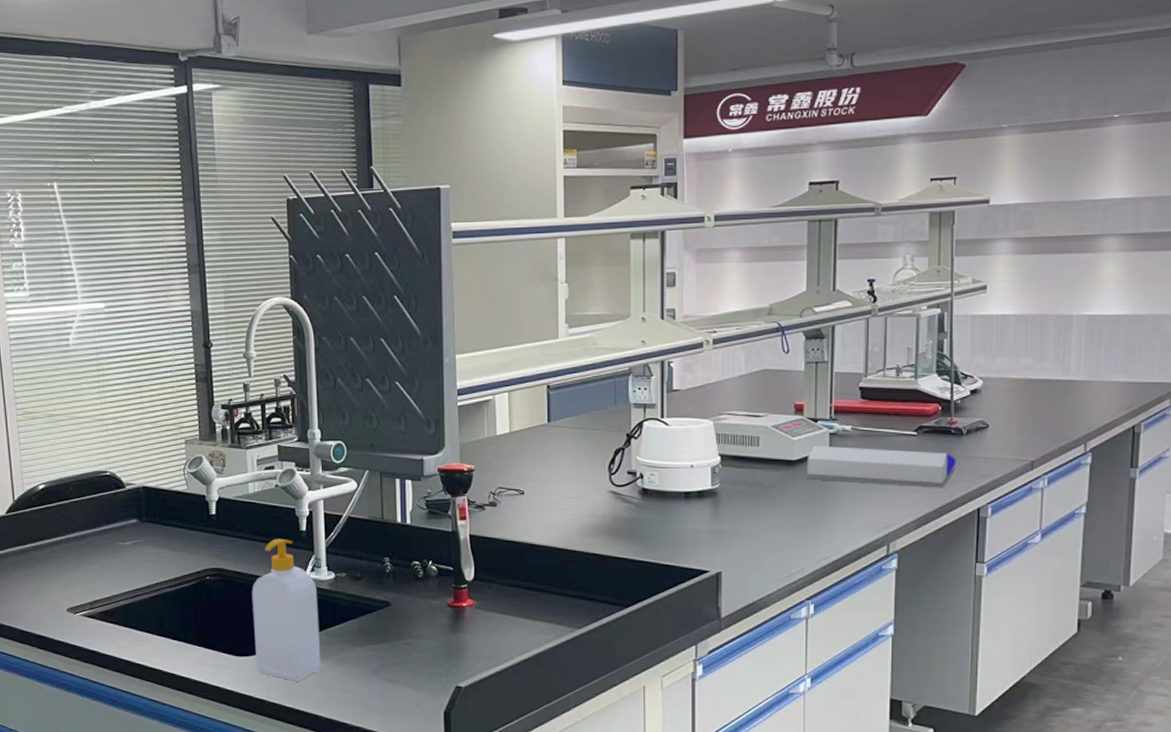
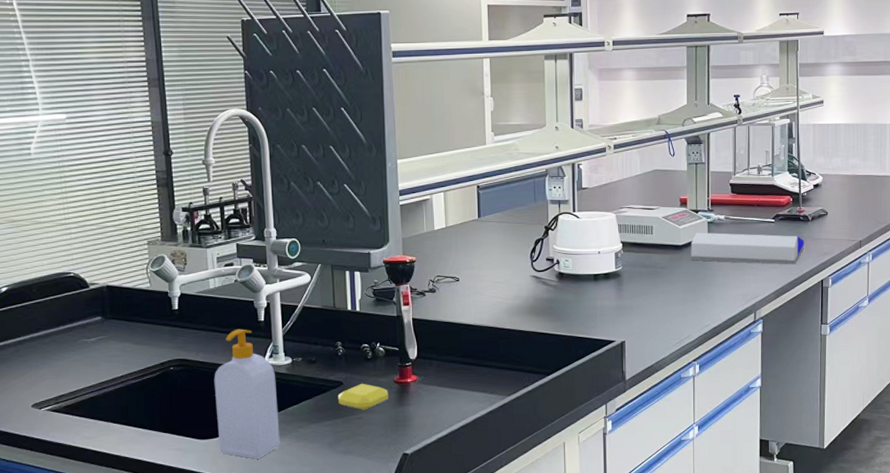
soap bar: none [384,605,441,635] -> present [337,383,388,410]

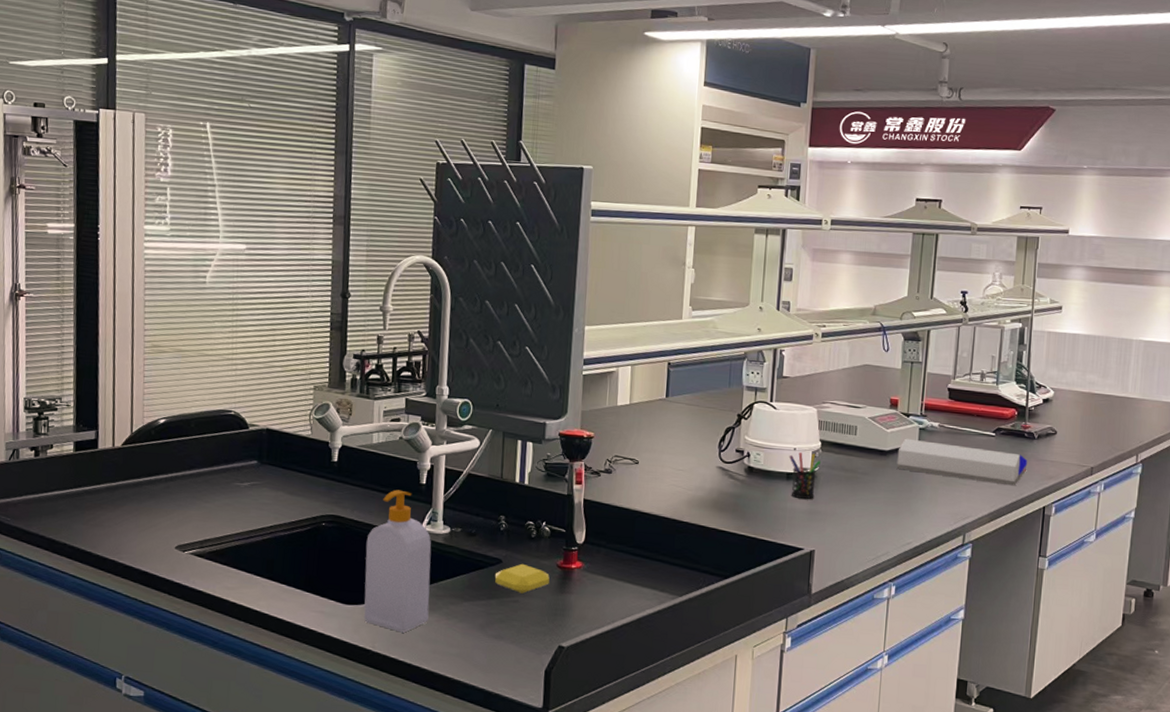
pen holder: none [594,255,623,297] -> present [789,452,821,500]

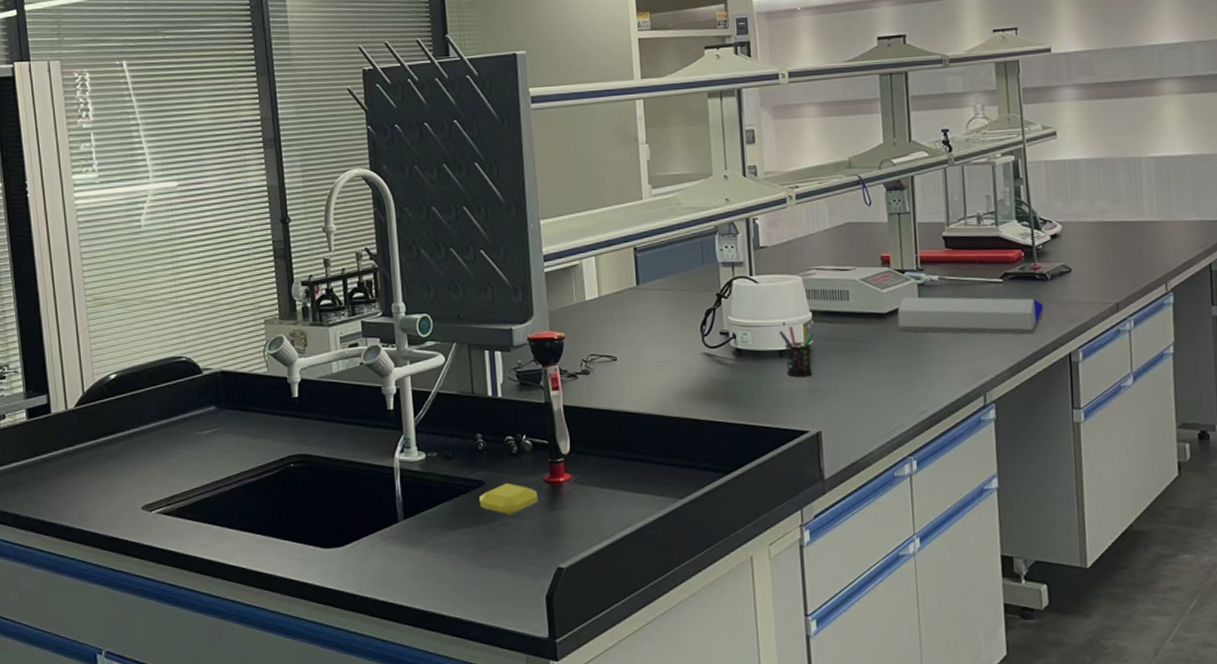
soap bottle: present [363,489,432,633] -> none [338,419,414,572]

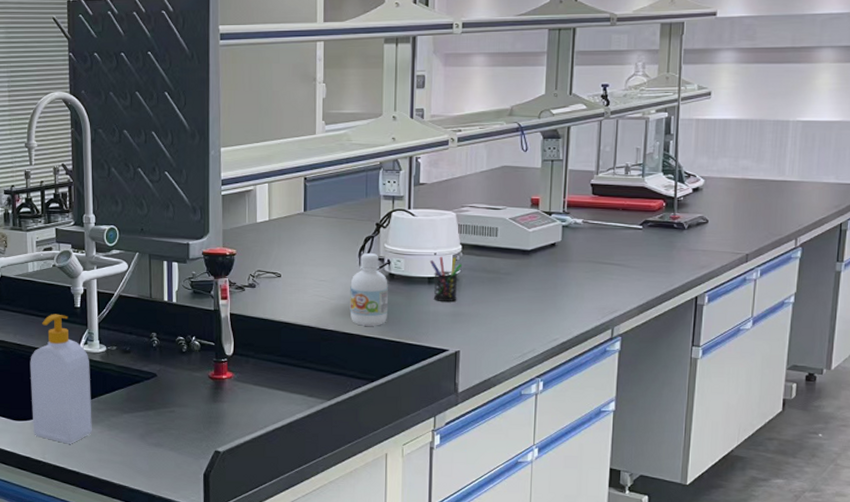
soap bottle: none [338,419,414,572] -> present [30,314,92,444]
soap bar: present [478,482,538,515] -> none [150,376,202,404]
bottle: none [694,327,739,410] -> present [349,253,389,326]
architectural model: present [897,297,1044,335] -> none [540,236,678,278]

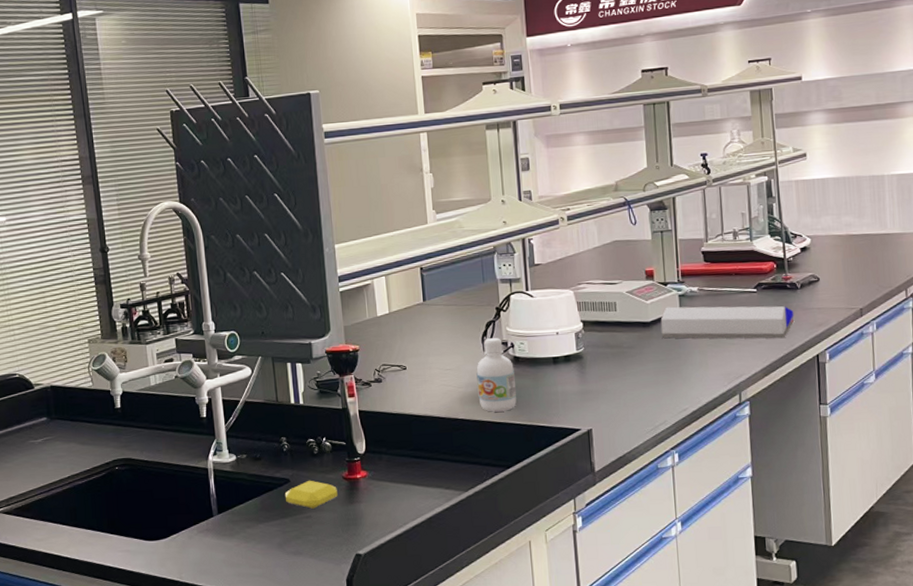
soap bottle: present [30,314,92,444] -> none [159,426,228,561]
soap bar: none [150,376,202,404] -> present [284,480,338,509]
pen holder: present [429,257,462,302] -> none [552,335,585,381]
architectural model: none [540,236,678,278] -> present [660,306,794,339]

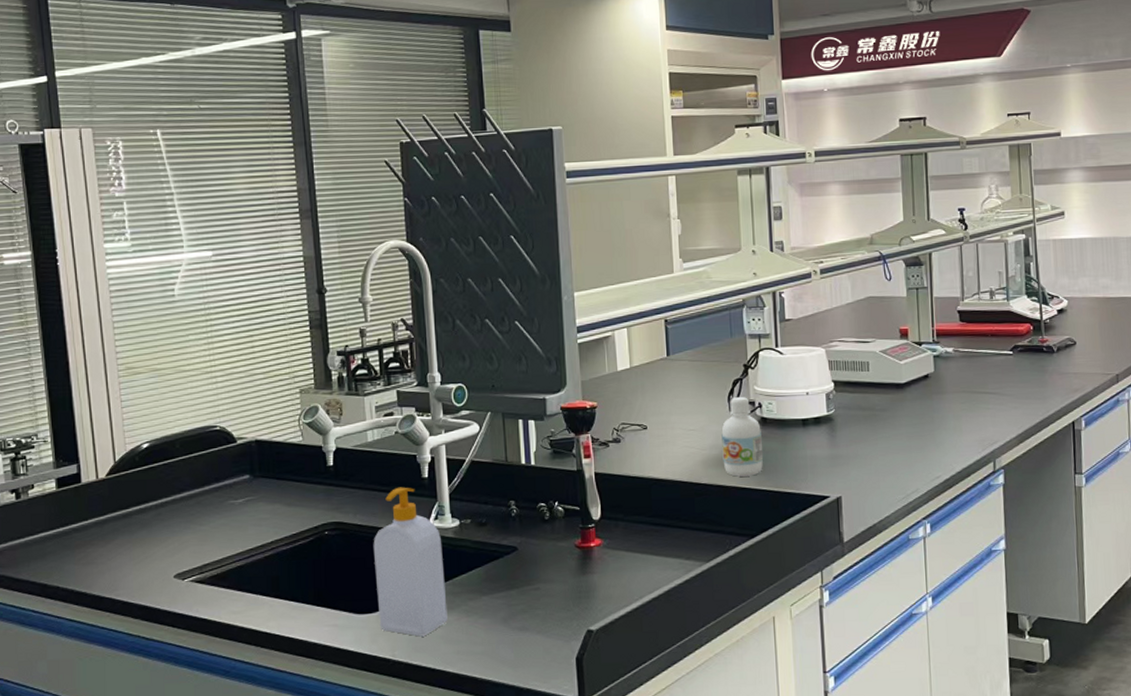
soap bottle: none [159,426,228,561] -> present [373,487,448,637]
soap bar: present [284,480,338,509] -> none [511,548,569,580]
architectural model: present [660,306,794,339] -> none [914,368,1050,404]

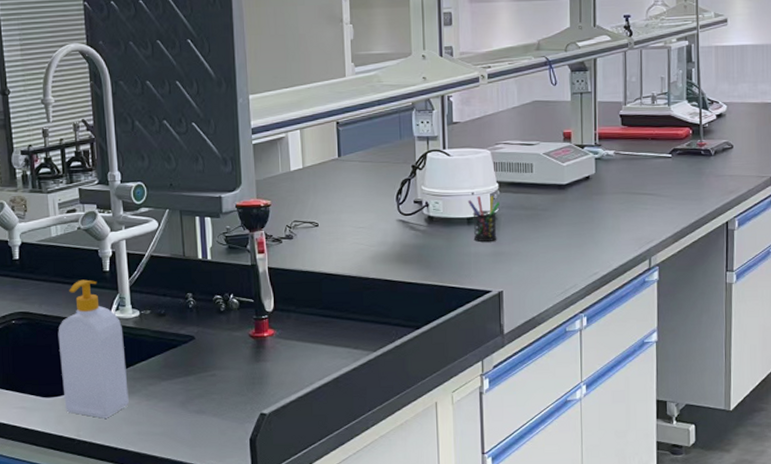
bottle: present [721,397,764,477] -> none [389,196,430,272]
pen holder: none [802,396,836,445] -> present [467,196,500,243]

